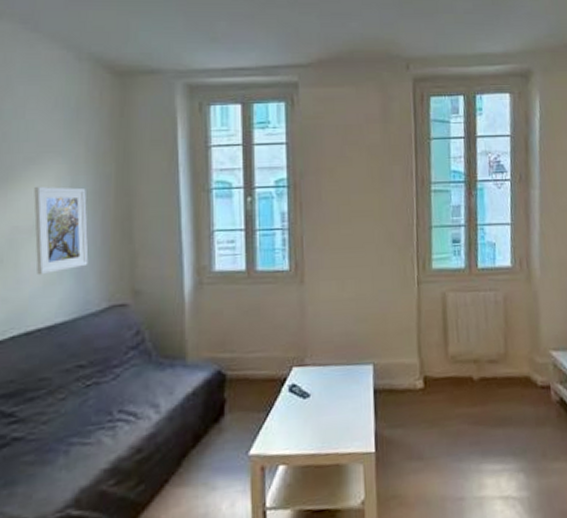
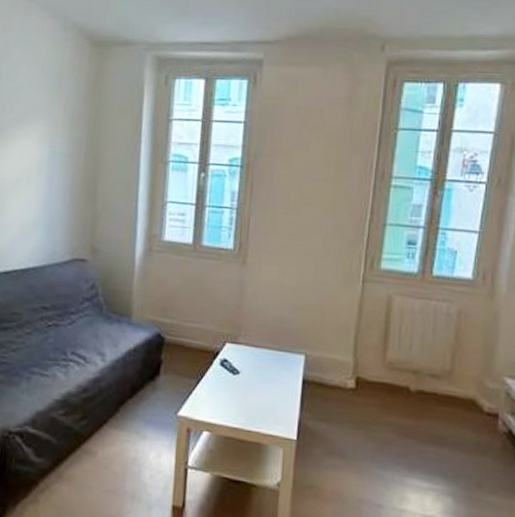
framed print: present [34,187,89,276] -> none [17,145,61,224]

